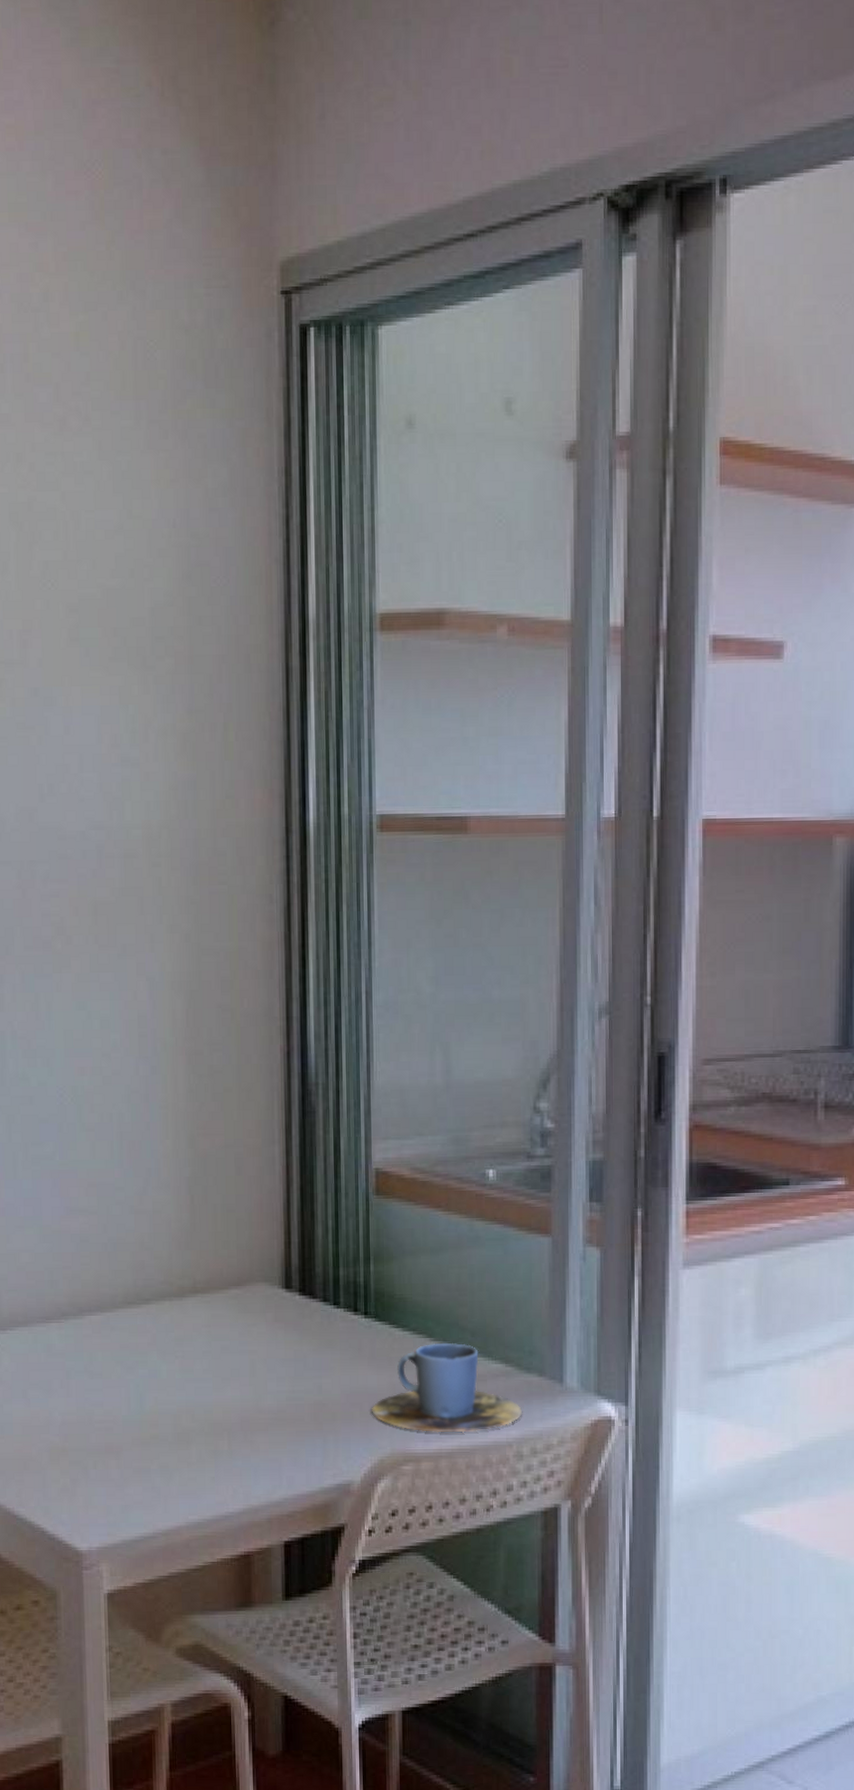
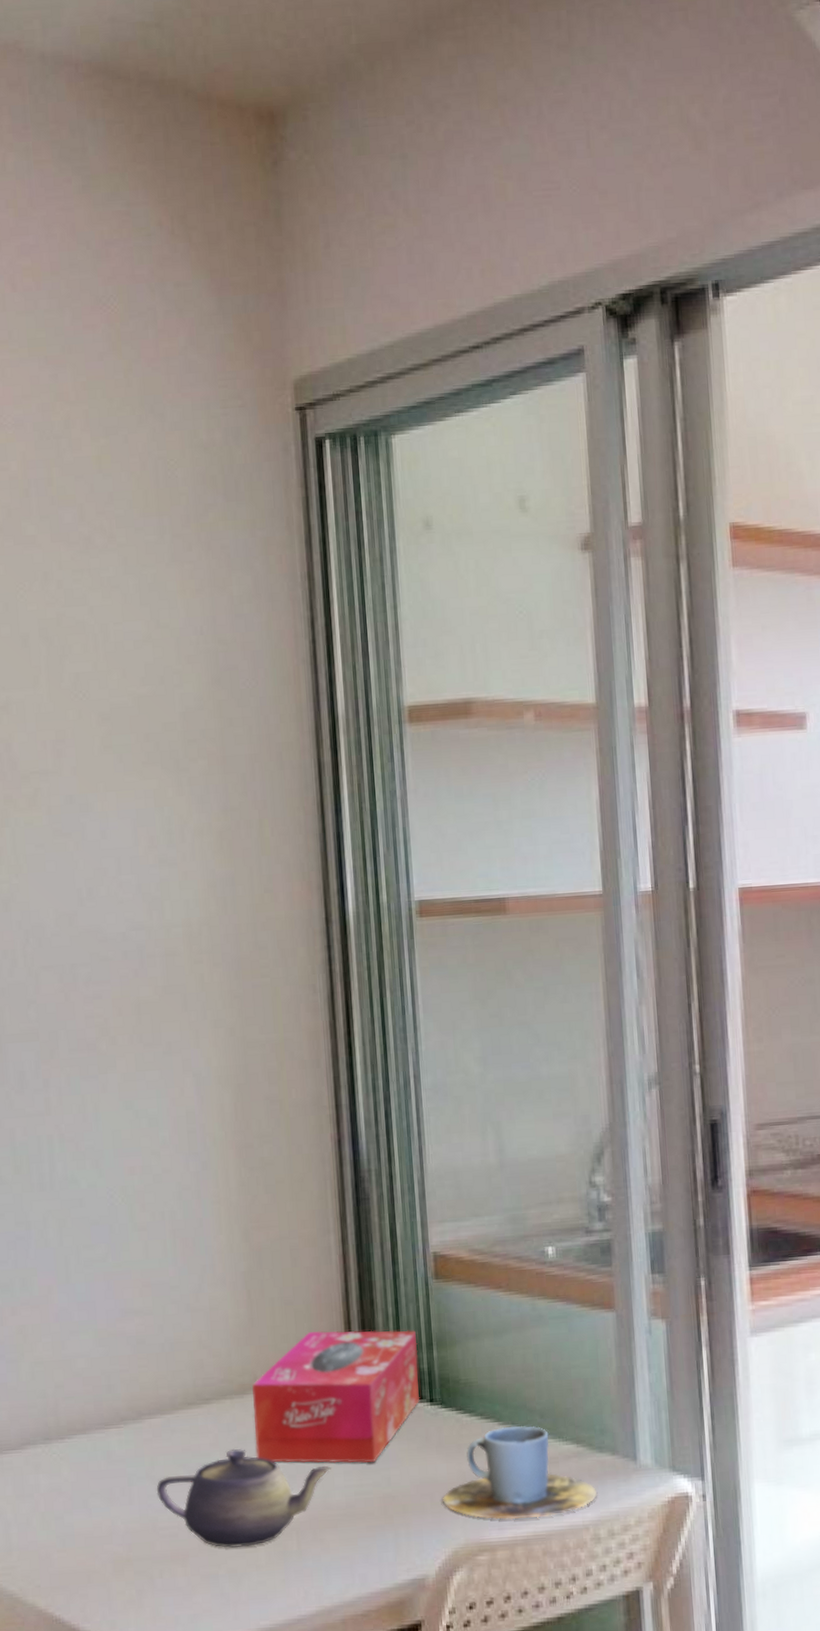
teapot: none [94,1349,265,1444] -> present [156,1448,331,1548]
tissue box: none [191,1239,355,1371] -> present [252,1330,420,1463]

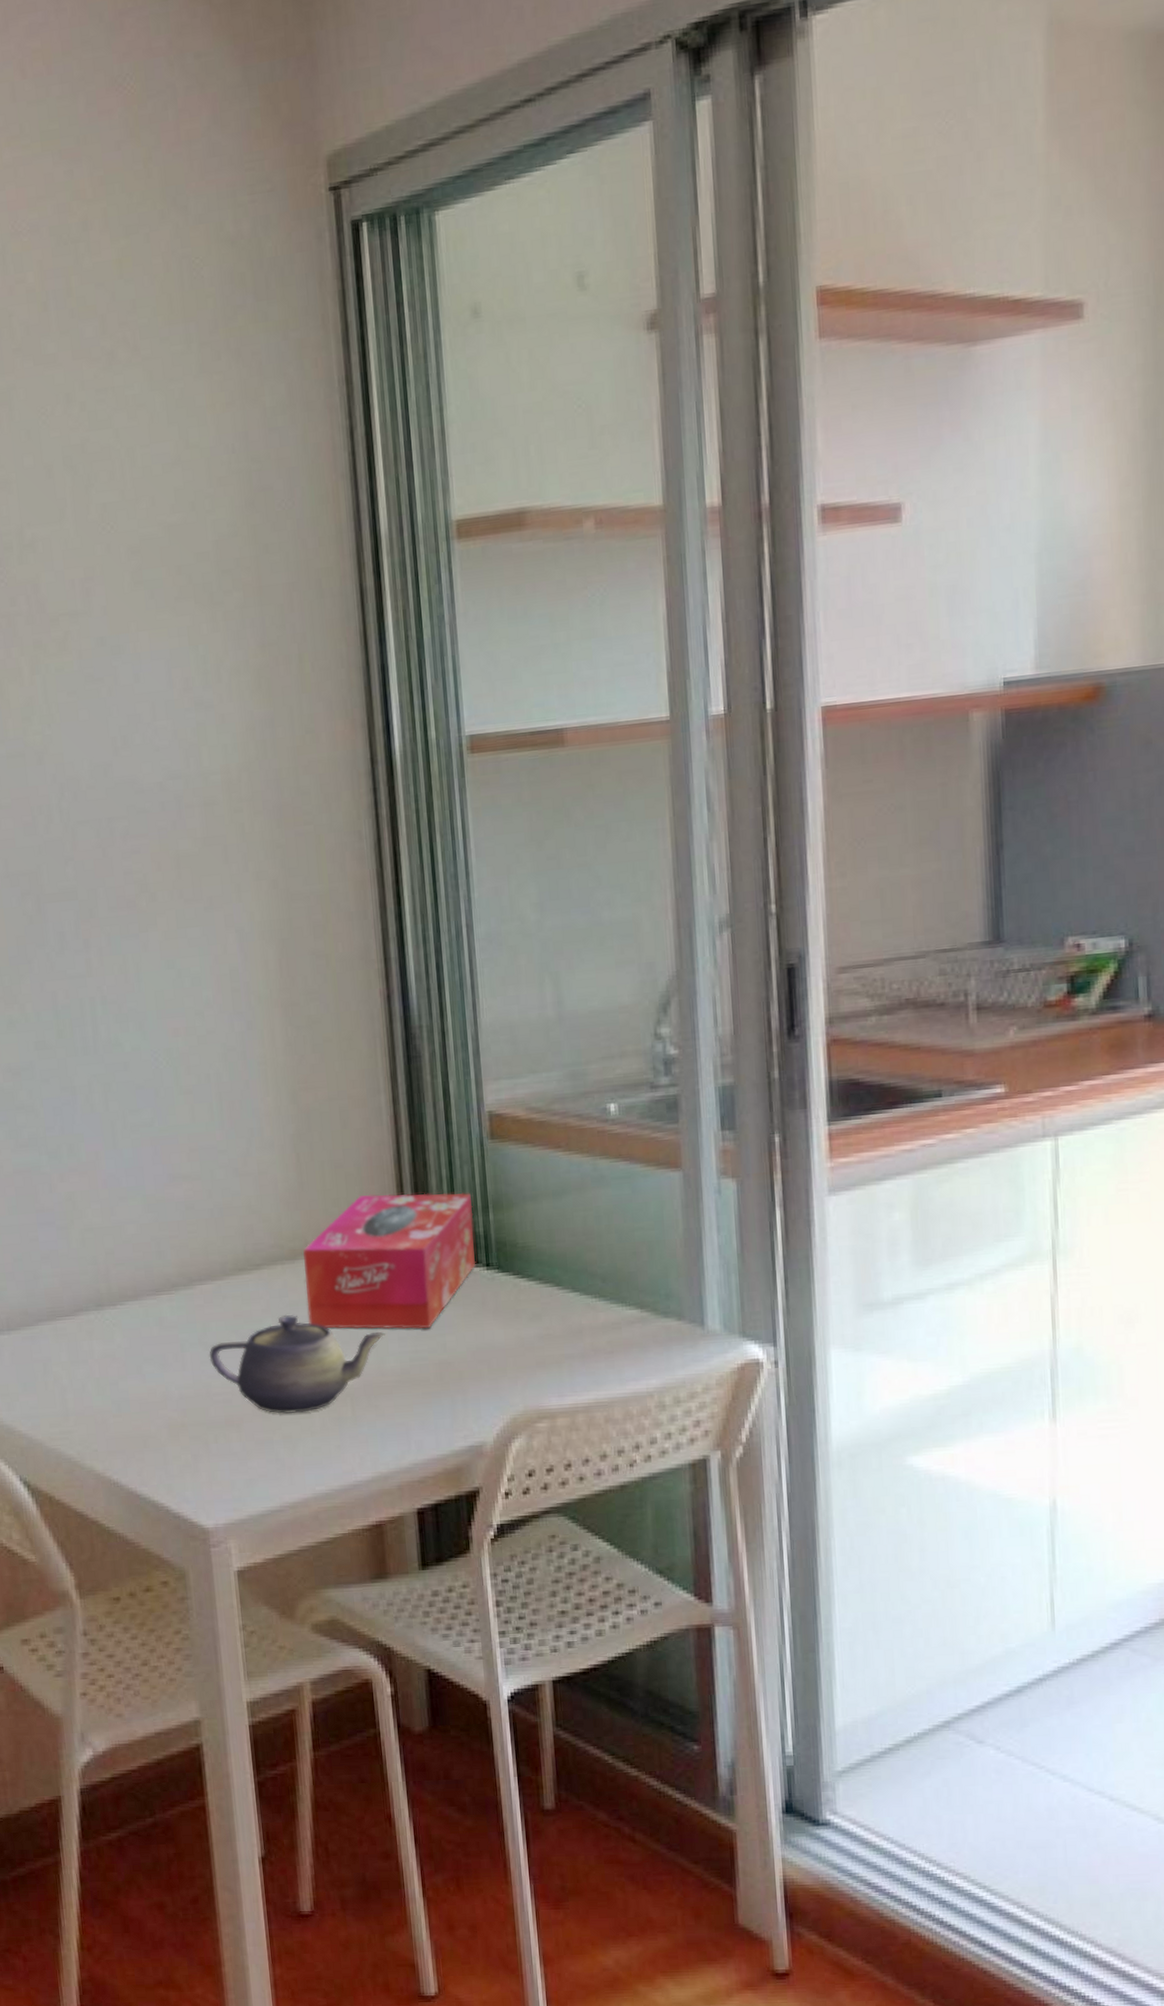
cup: present [442,1425,598,1519] -> none [499,1290,663,1386]

